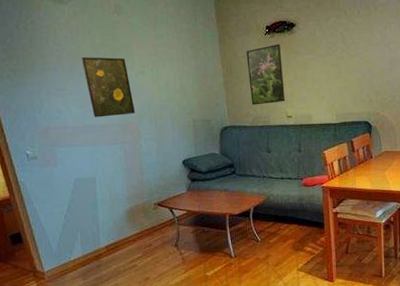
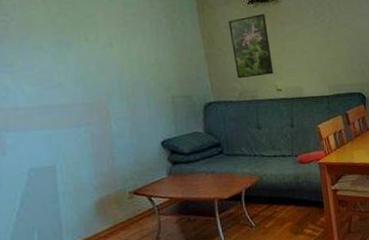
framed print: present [81,57,136,118] -> none [34,28,103,97]

